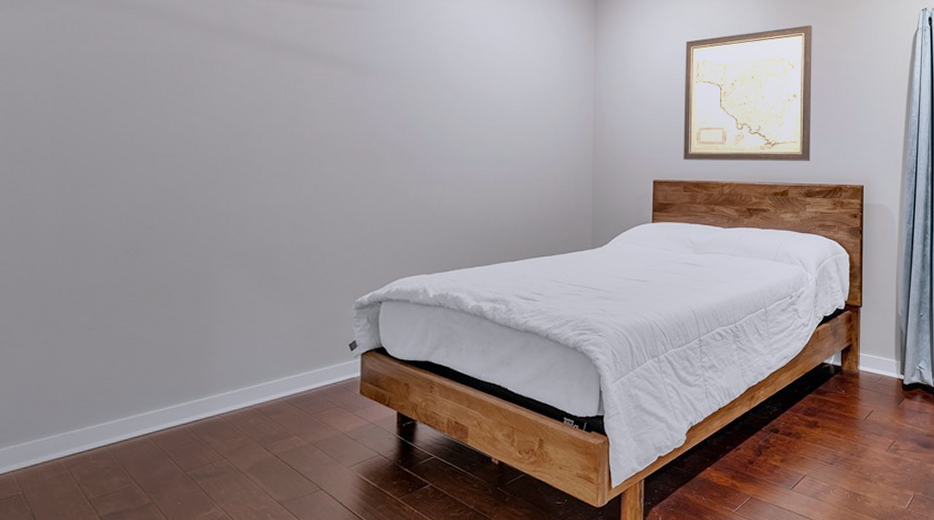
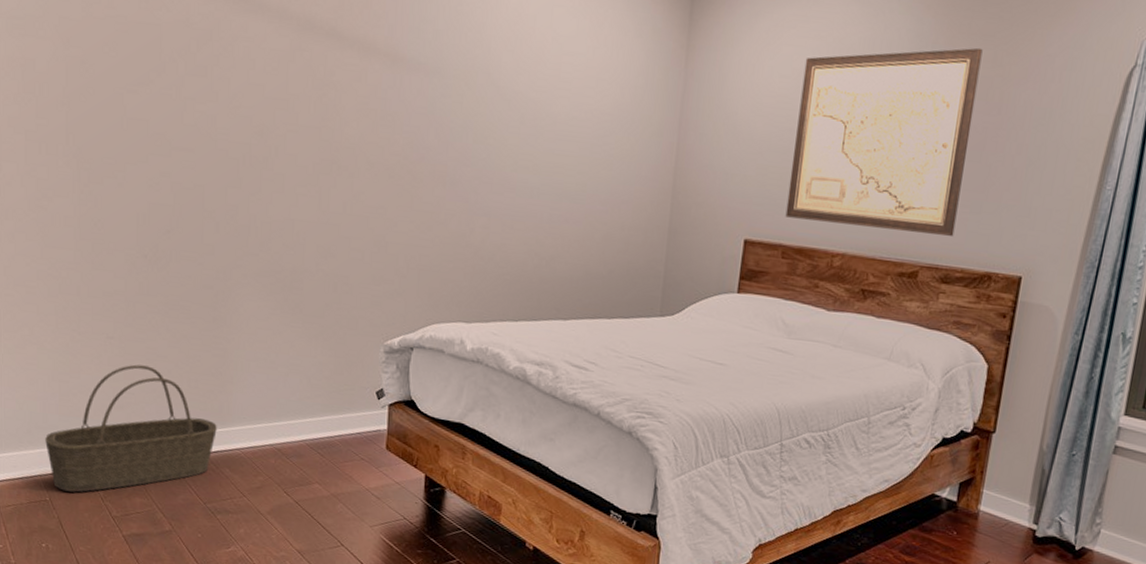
basket: none [20,350,197,483] -> present [45,364,217,493]

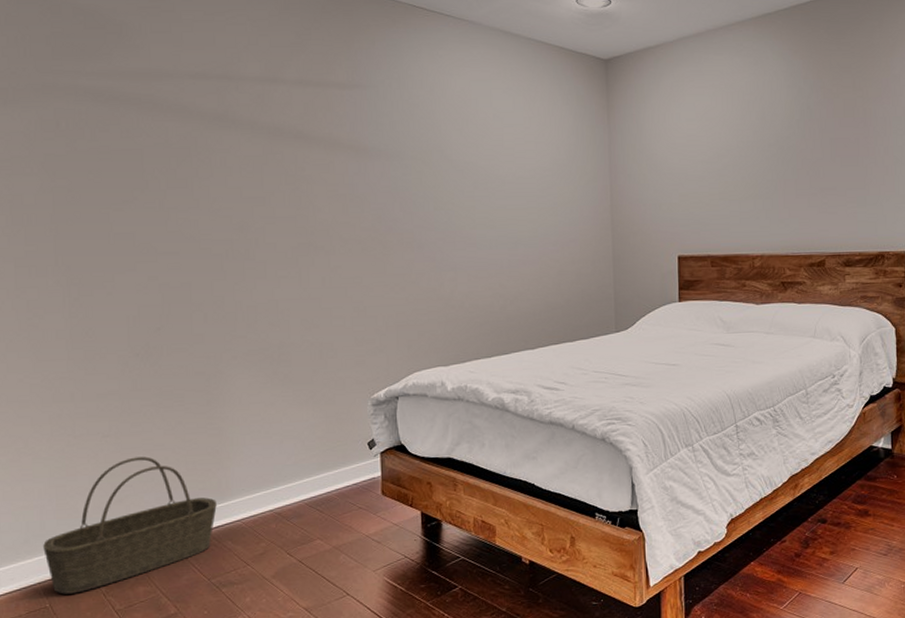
wall art: present [785,47,983,236] -> none [705,77,848,232]

